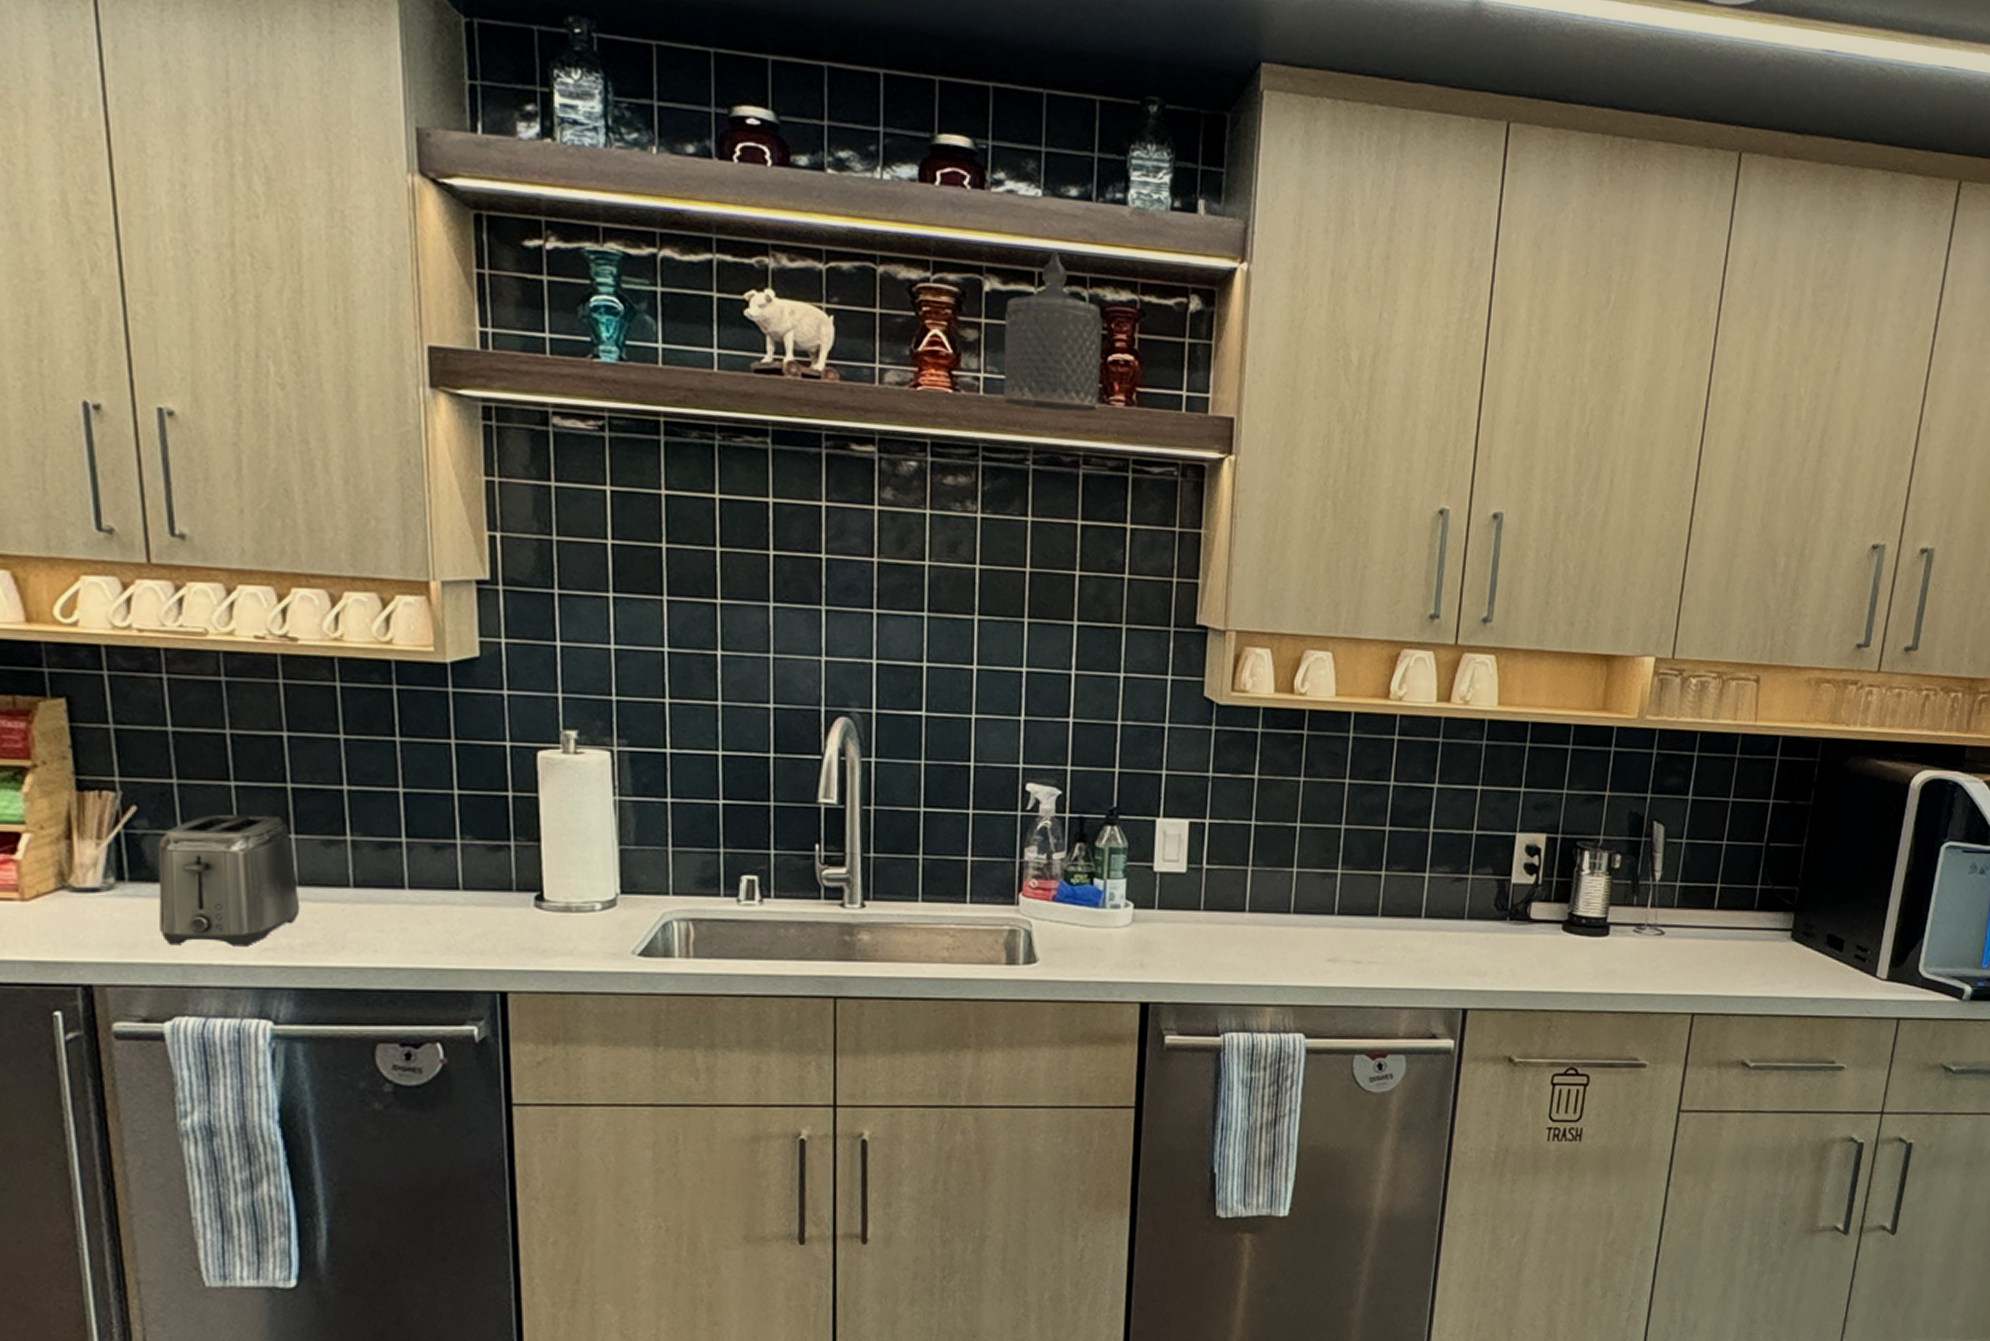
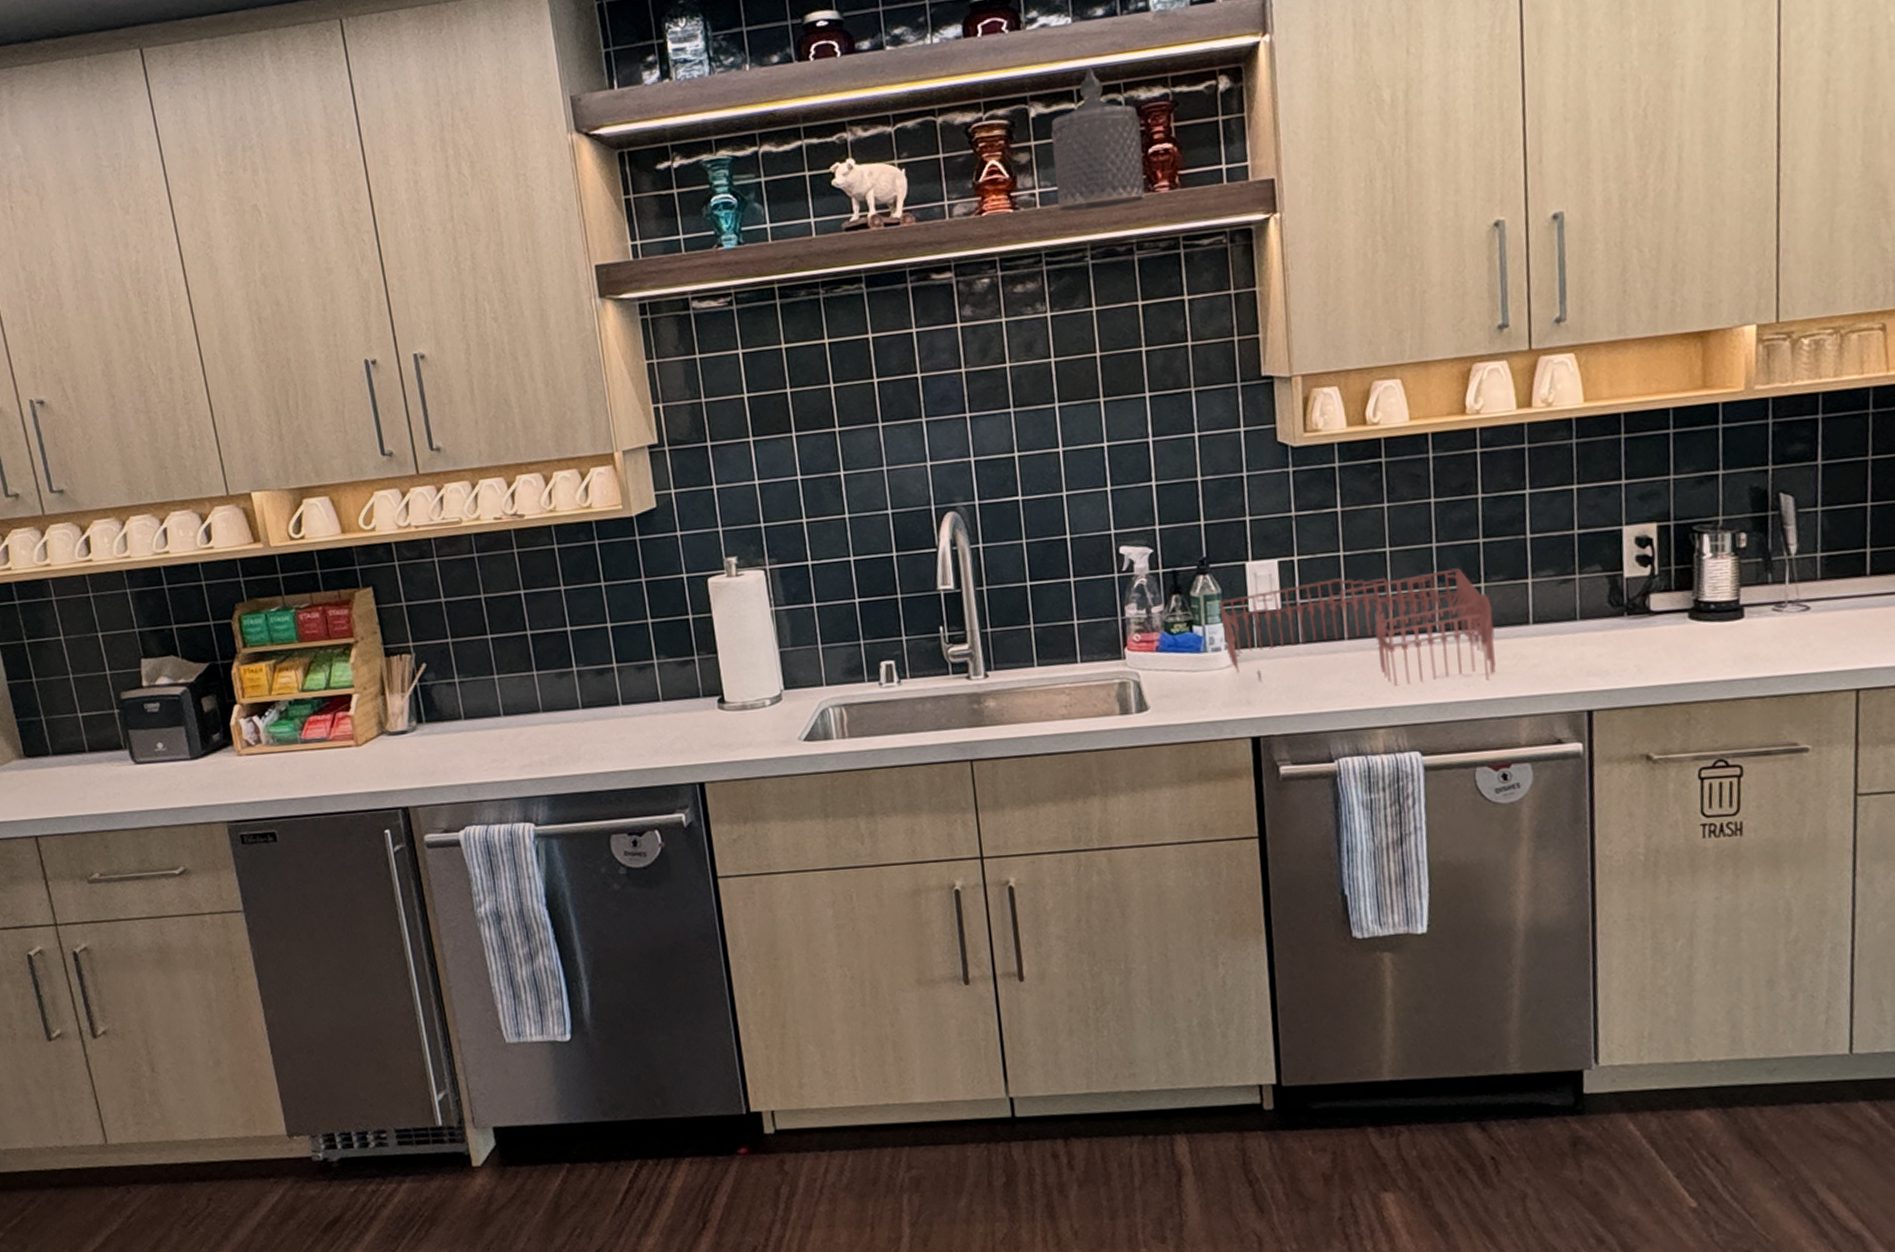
toaster: present [158,813,300,945] -> none [443,658,546,769]
dish rack: none [1123,847,1389,969] -> present [1219,568,1496,686]

